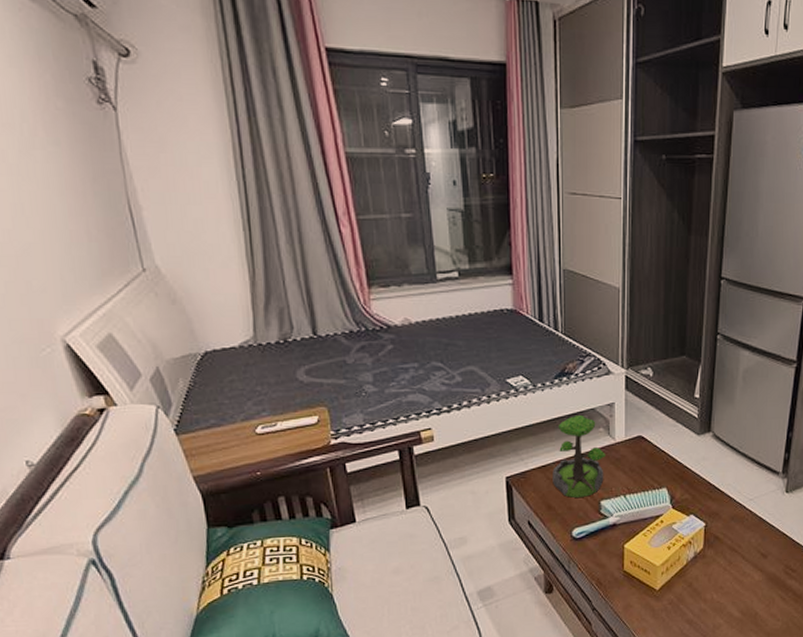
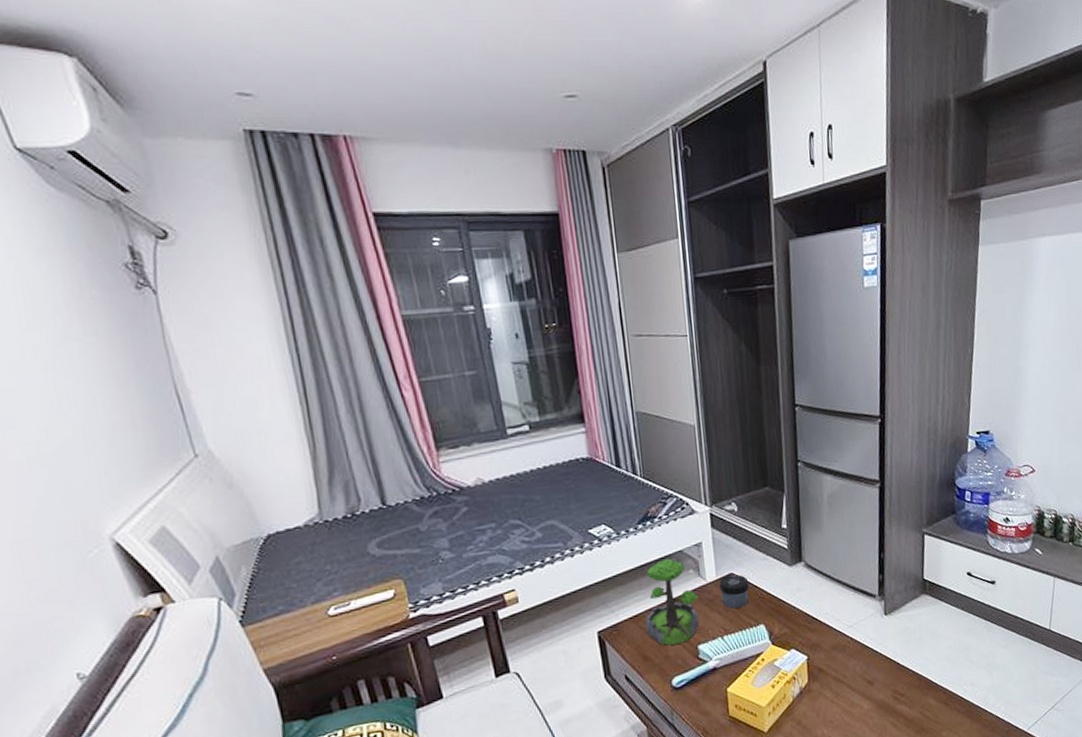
jar: none [627,437,657,470] -> present [719,574,750,609]

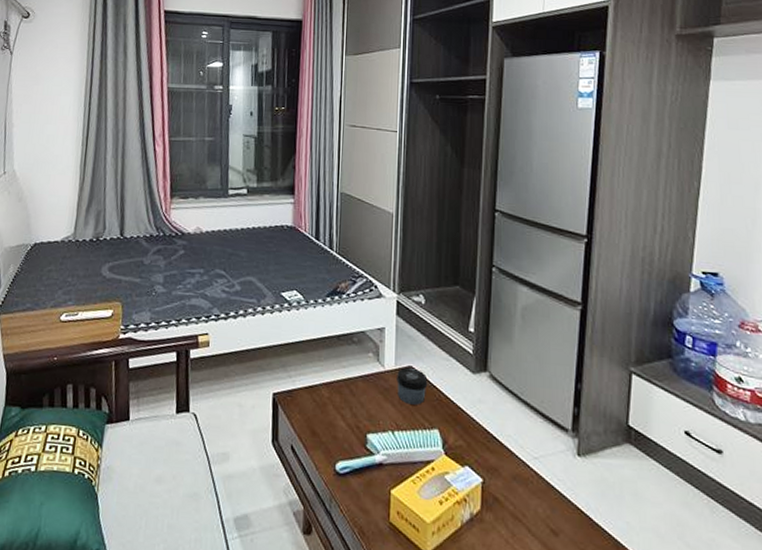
plant: present [645,558,699,646] -> none [318,336,374,427]

